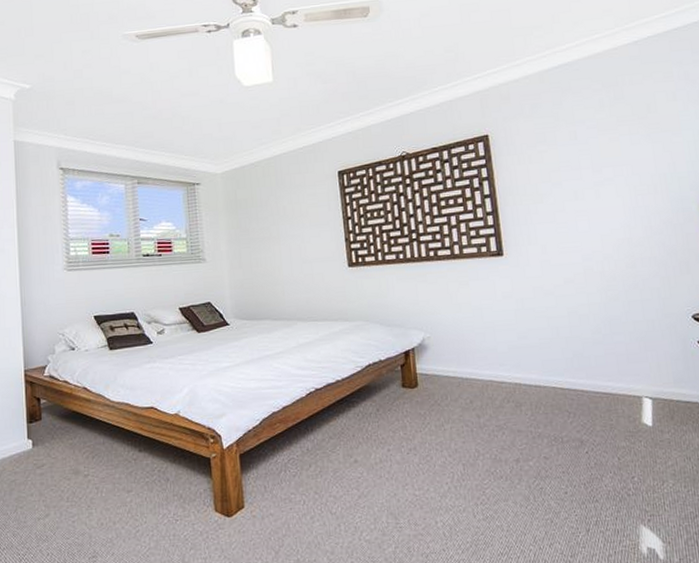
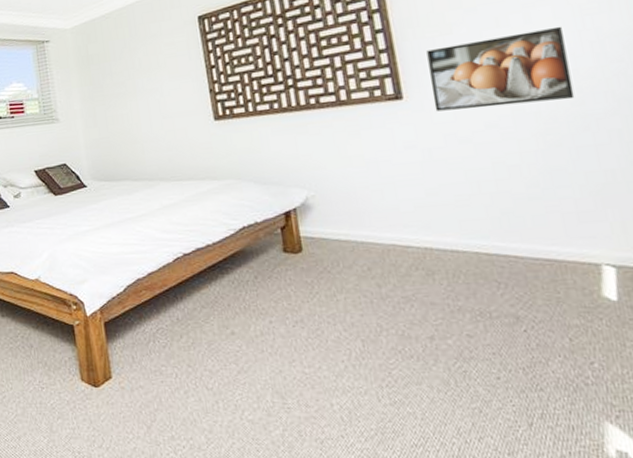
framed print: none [523,202,629,268] -> present [426,26,575,112]

